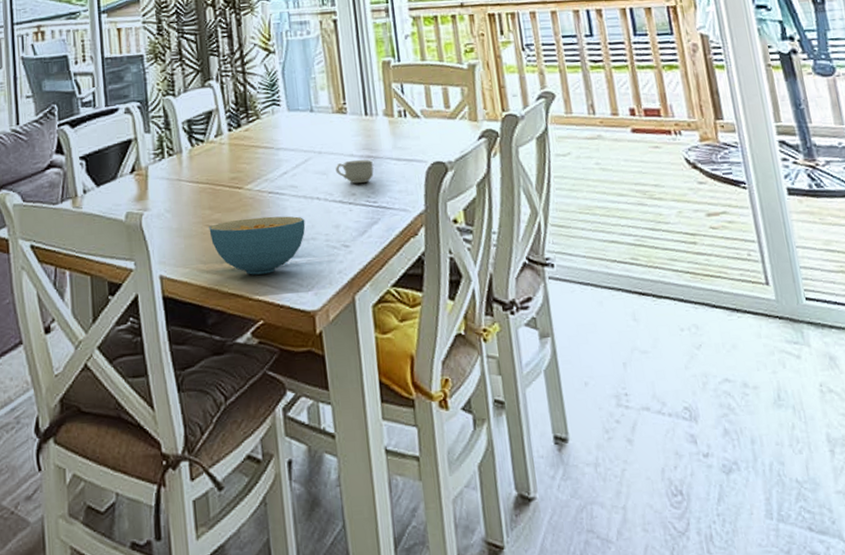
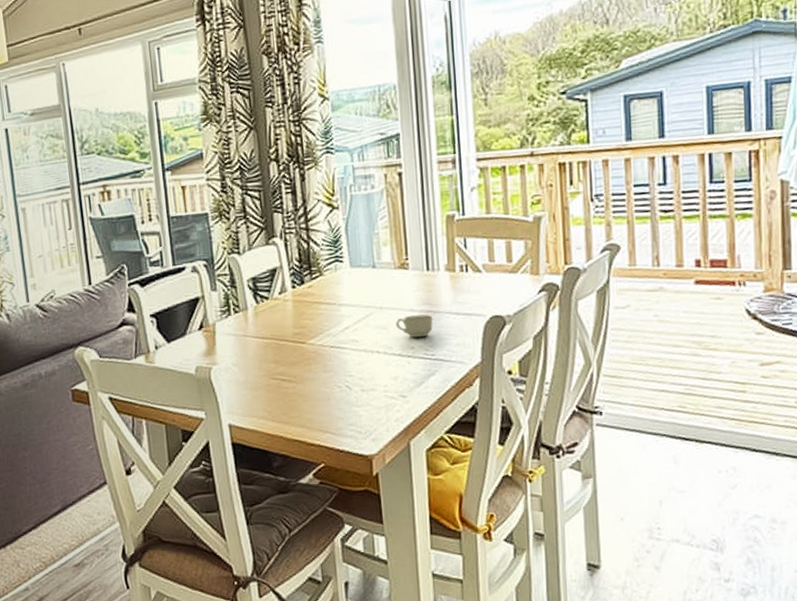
cereal bowl: present [209,216,306,275] -> none [273,369,365,423]

